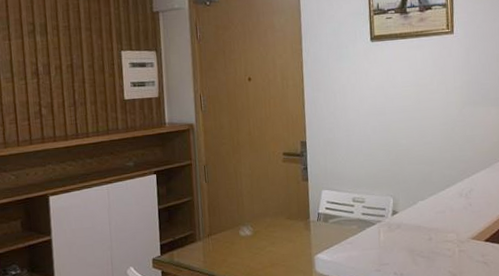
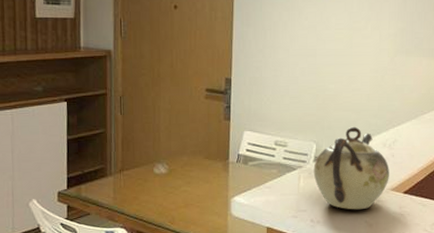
teapot: none [392,178,469,261] -> present [313,126,389,210]

